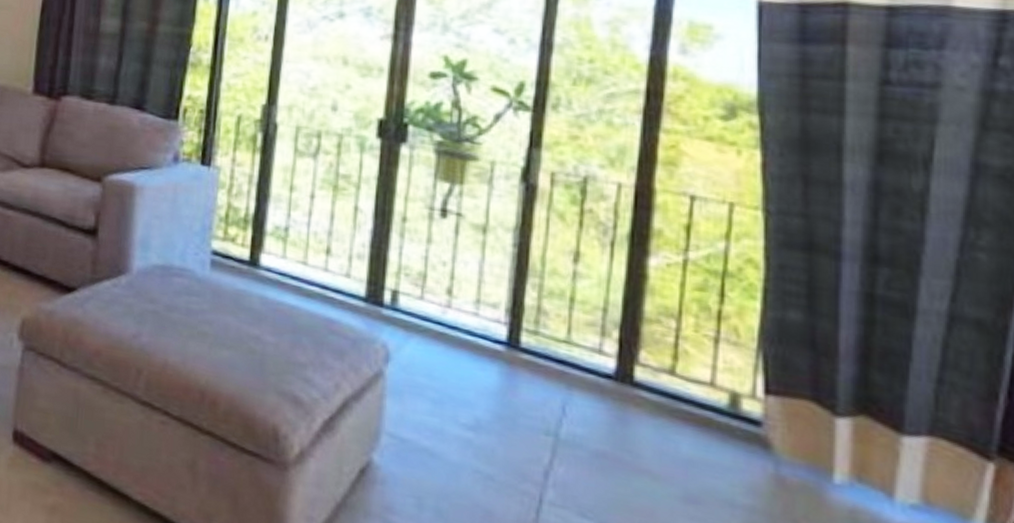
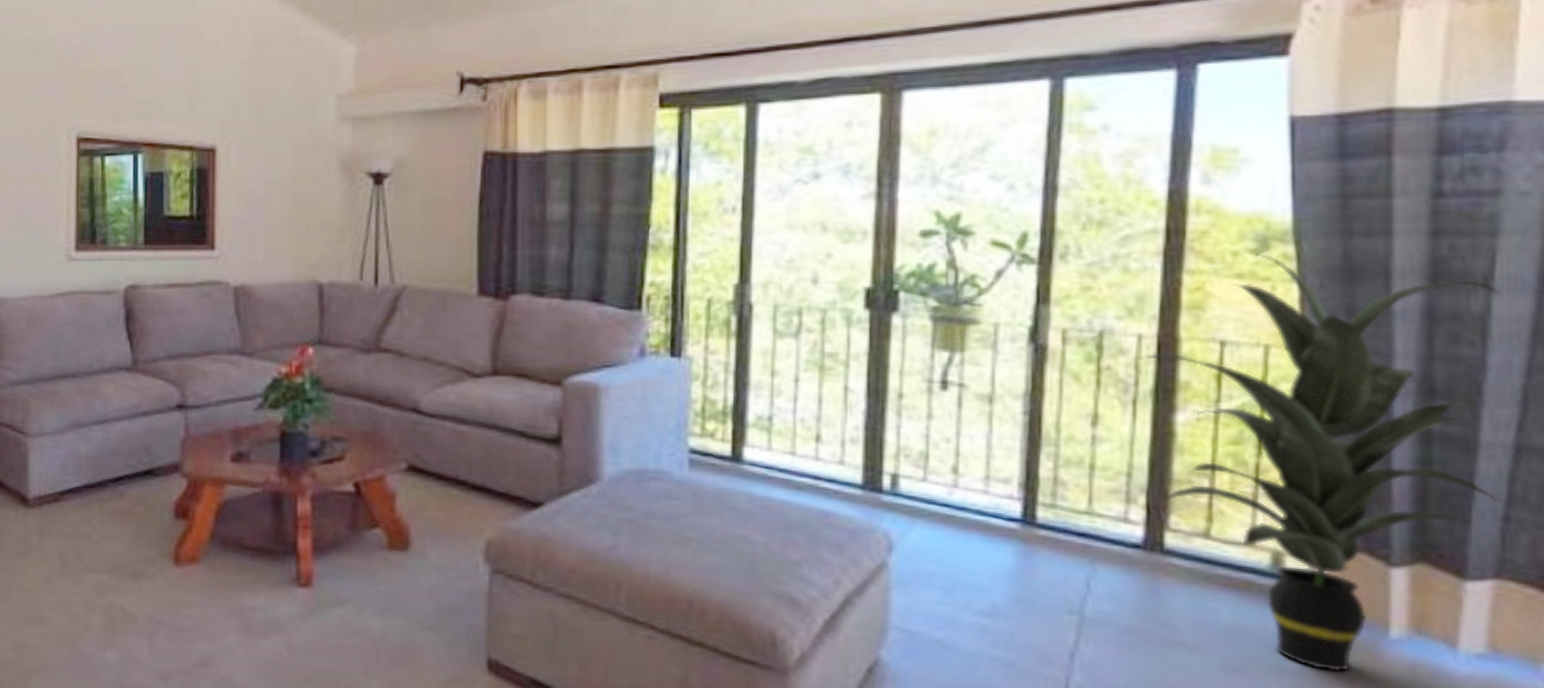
indoor plant: none [618,119,940,511] -> present [1139,253,1503,672]

